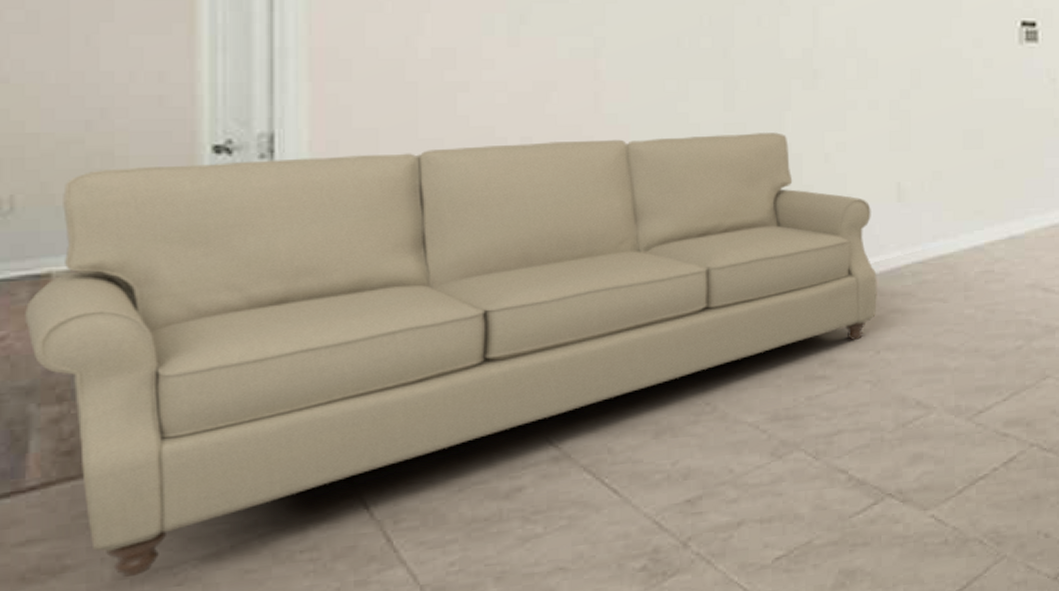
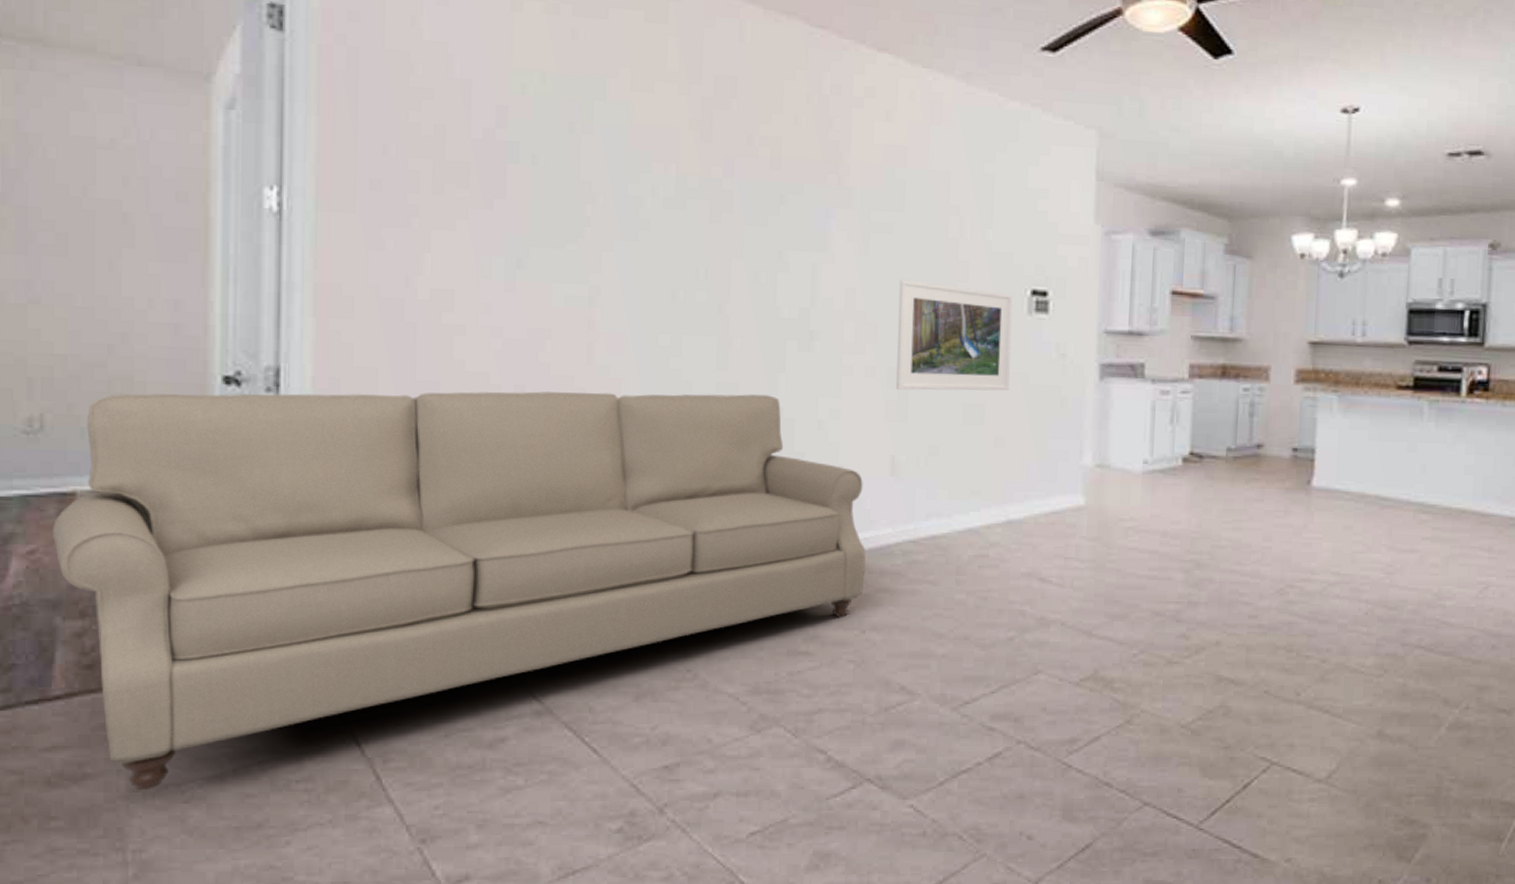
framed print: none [897,17,1005,120] -> present [896,279,1013,391]

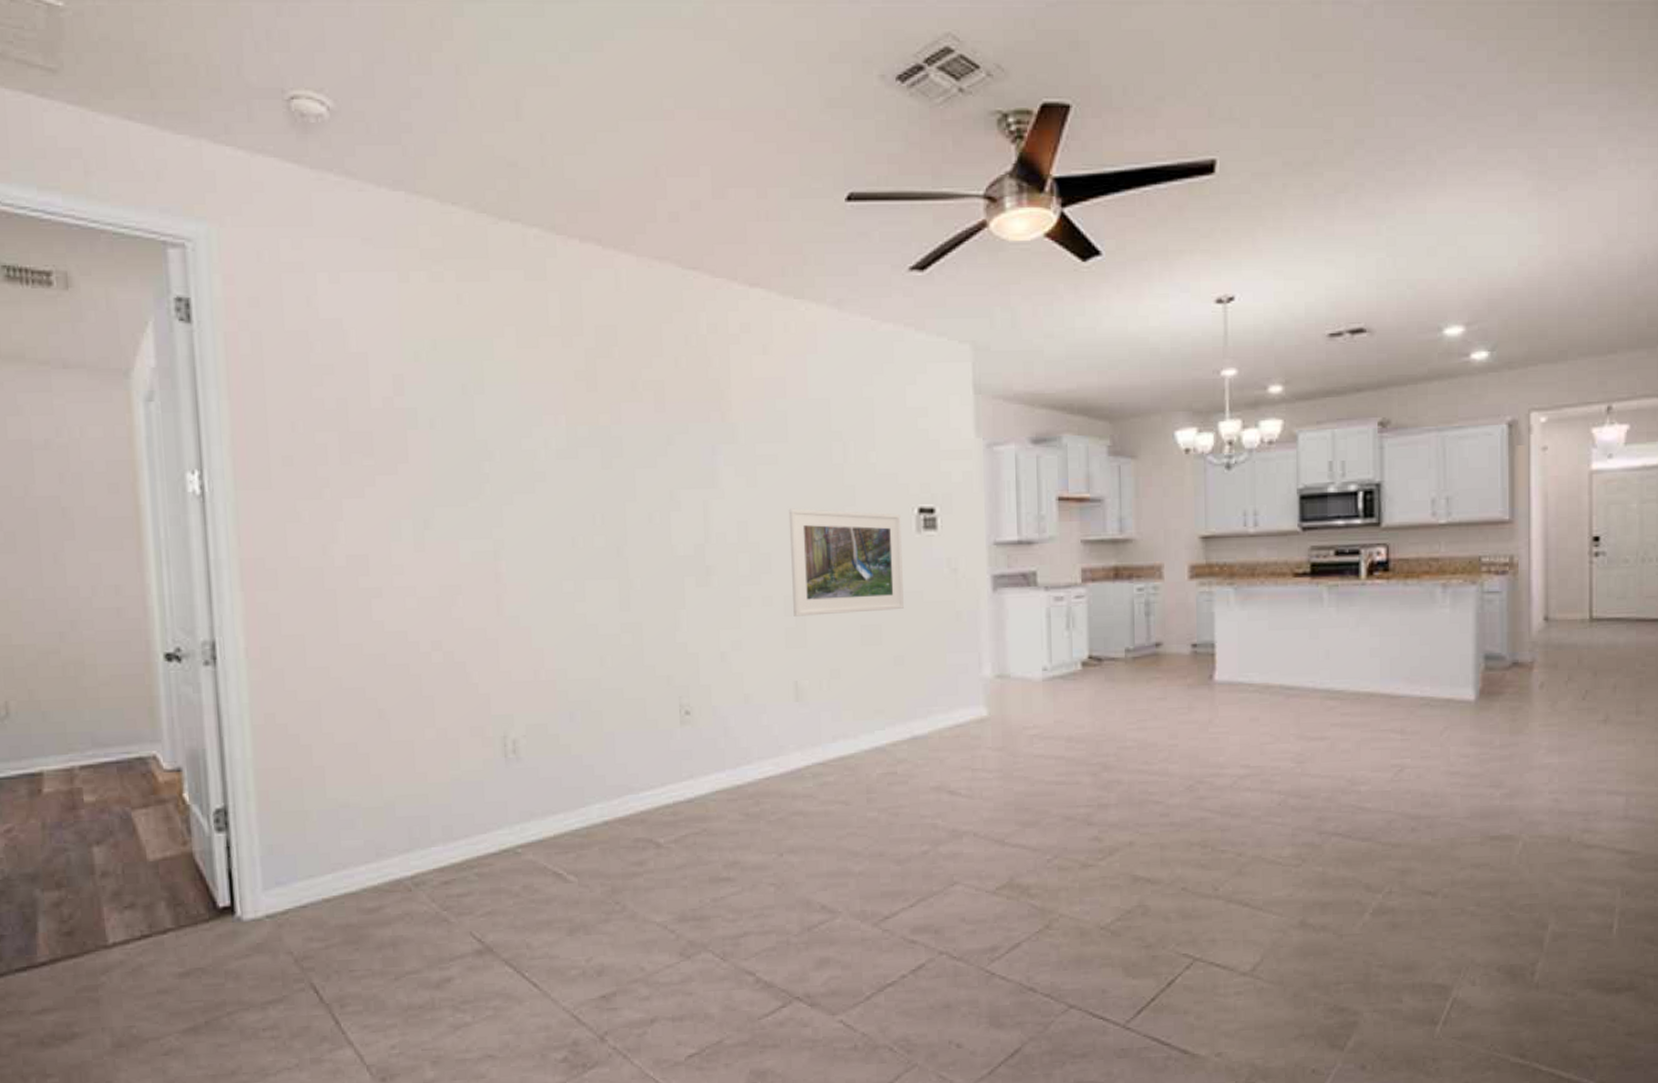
sofa: present [53,391,866,791] -> none [25,632,778,1046]

